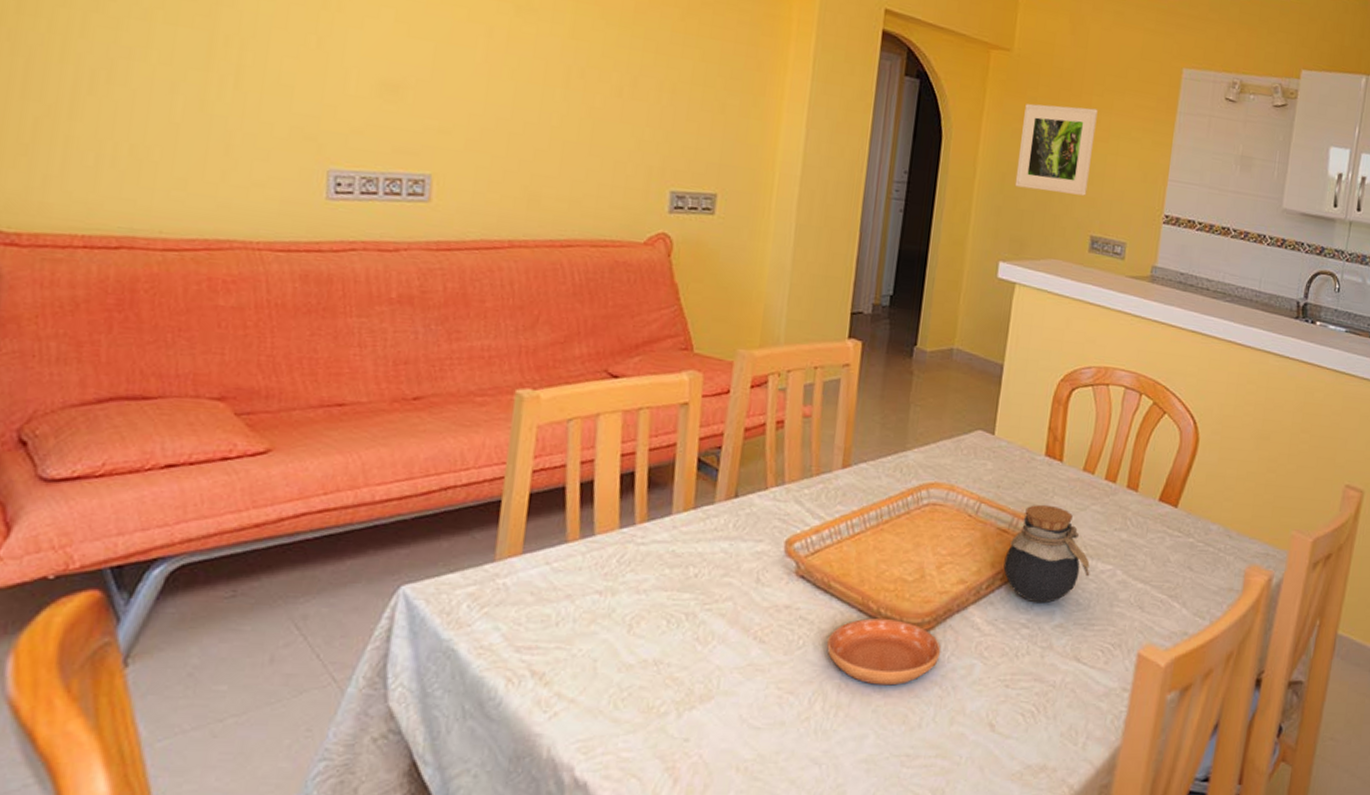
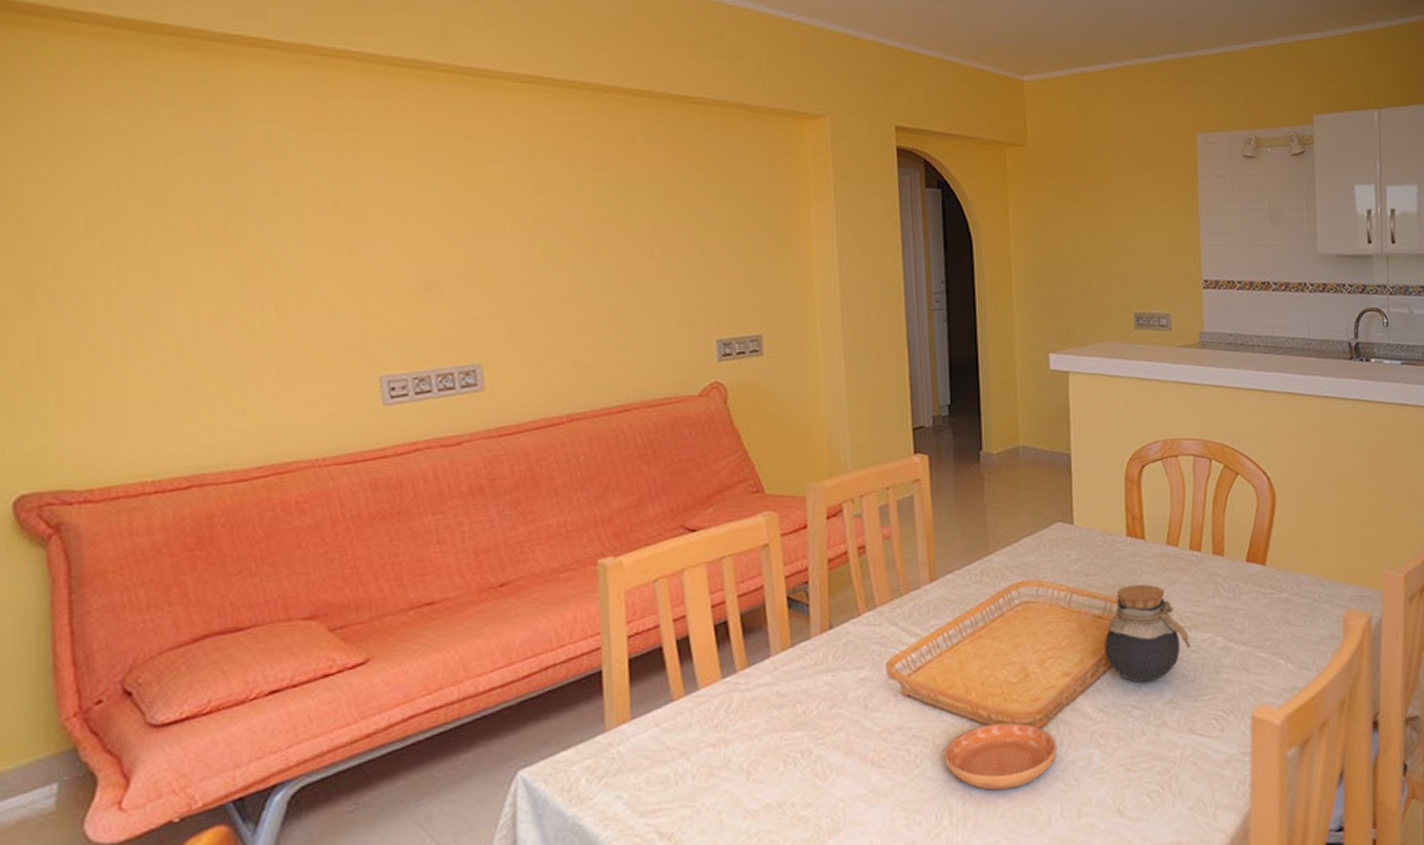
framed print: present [1014,103,1098,196] -> none [1049,188,1123,277]

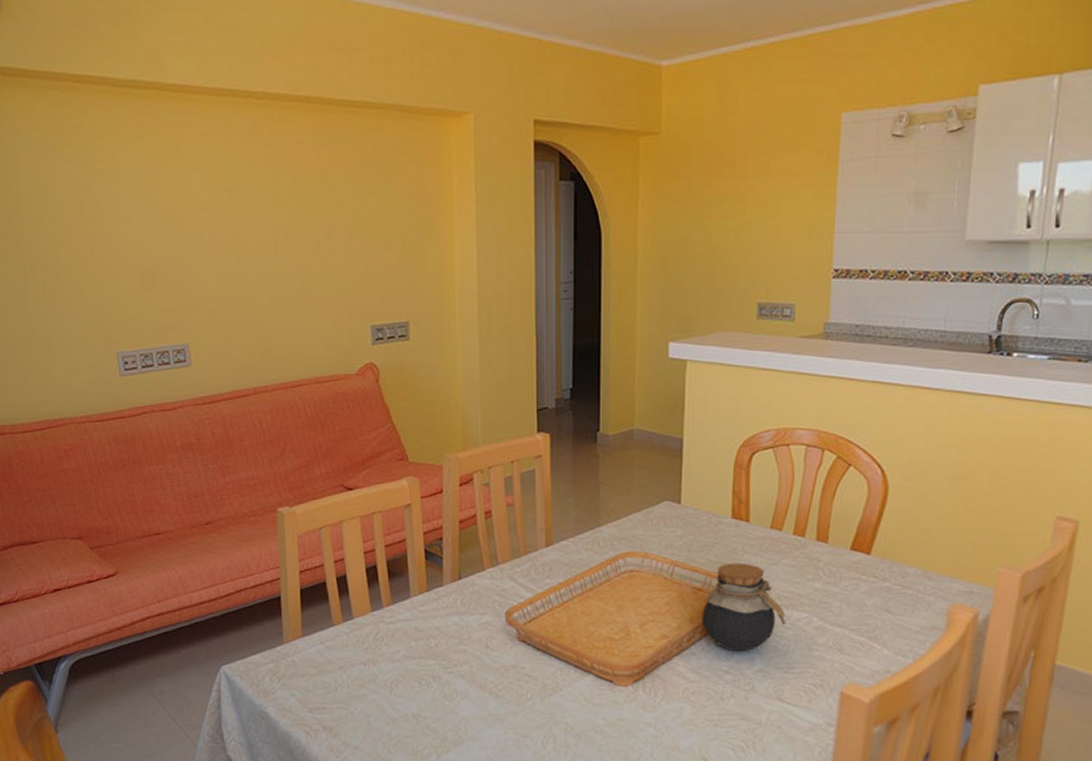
saucer: present [944,722,1058,791] -> none [552,673,652,728]

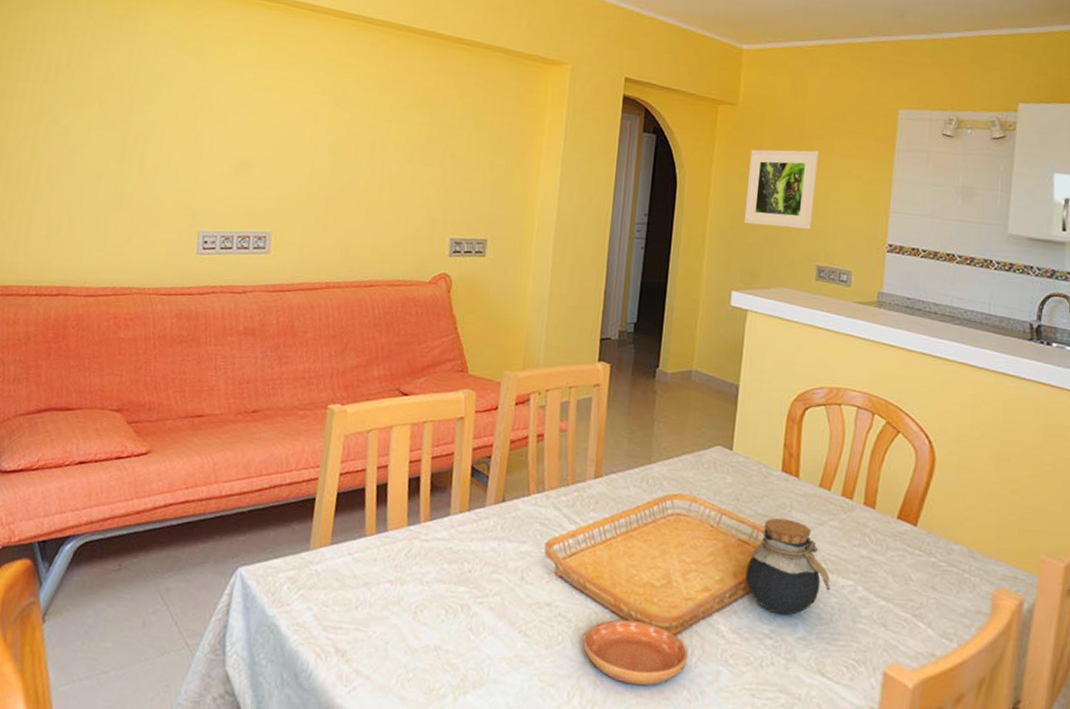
saucer: none [552,673,652,728] -> present [583,619,689,686]
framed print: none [676,175,754,267] -> present [744,149,819,229]

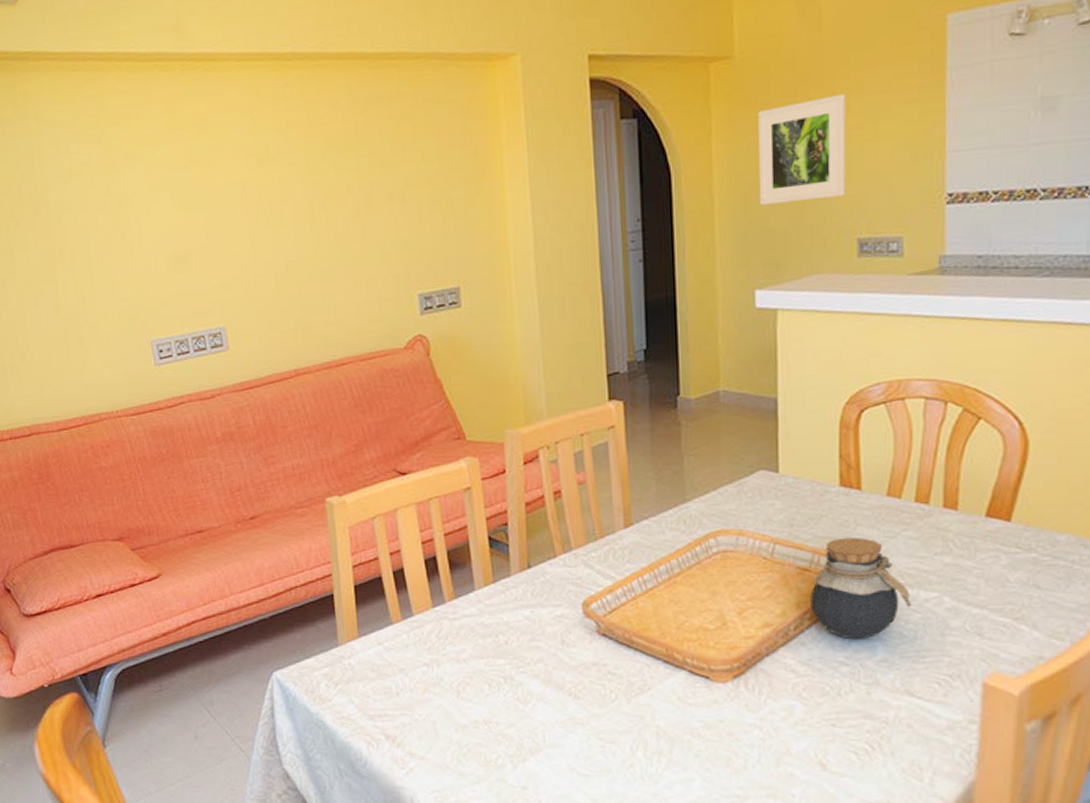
saucer: present [583,619,689,686] -> none [639,668,756,731]

